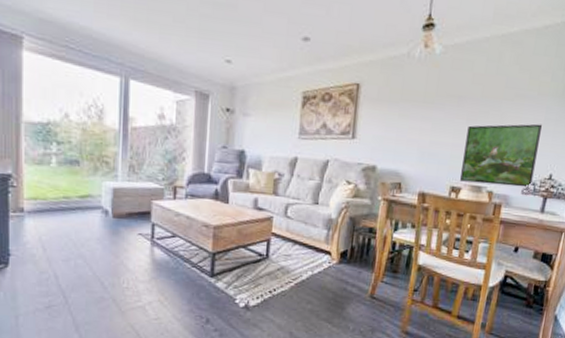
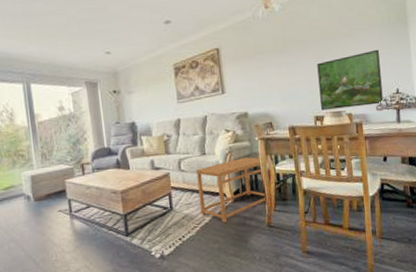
side table: none [299,216,379,284] -> present [196,157,267,223]

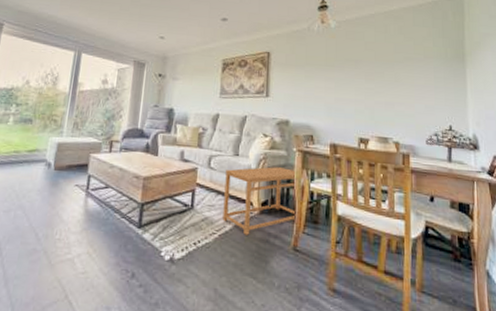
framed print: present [317,49,383,111] -> none [367,81,434,139]

